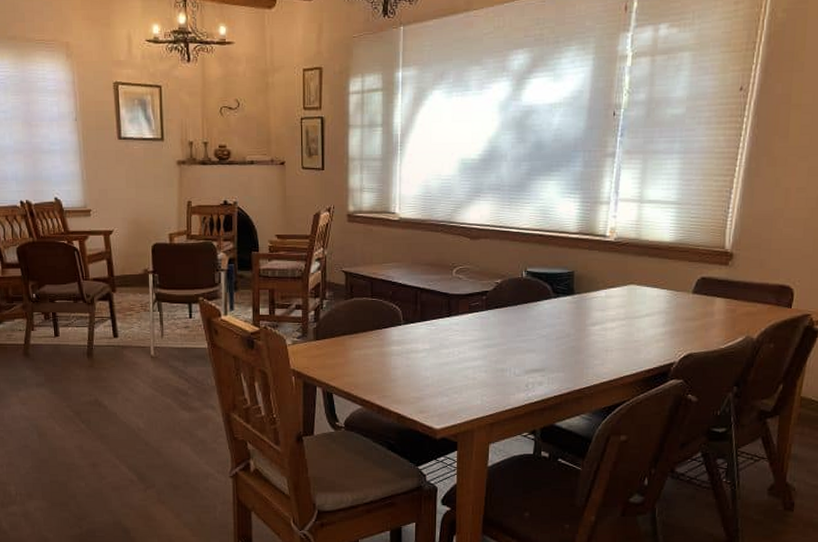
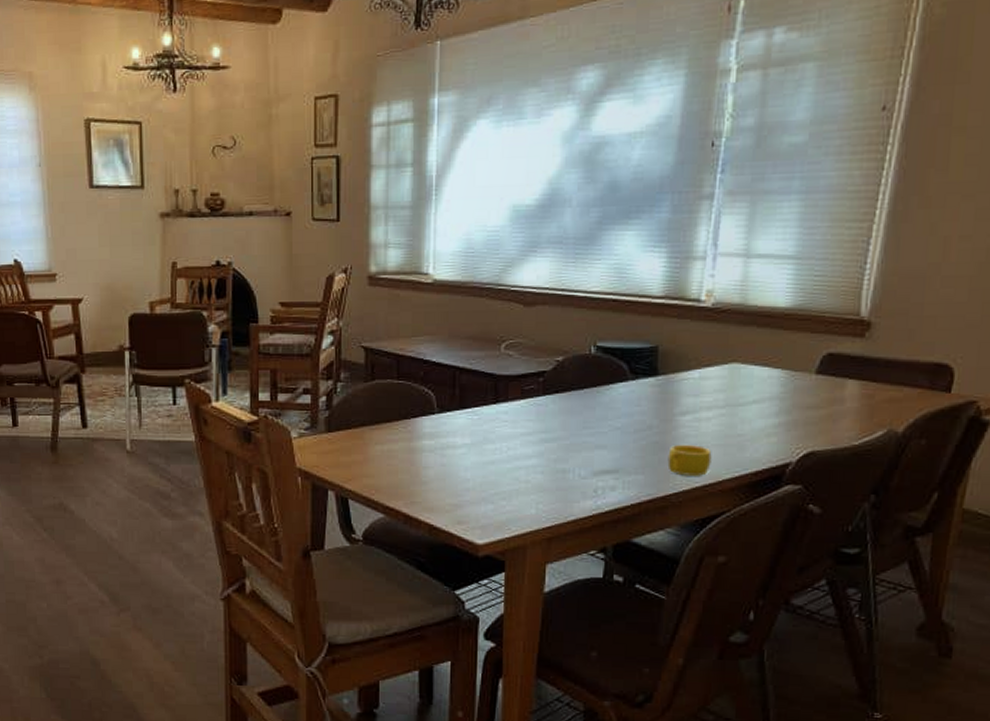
cup: none [582,348,615,373] -> present [667,444,712,476]

